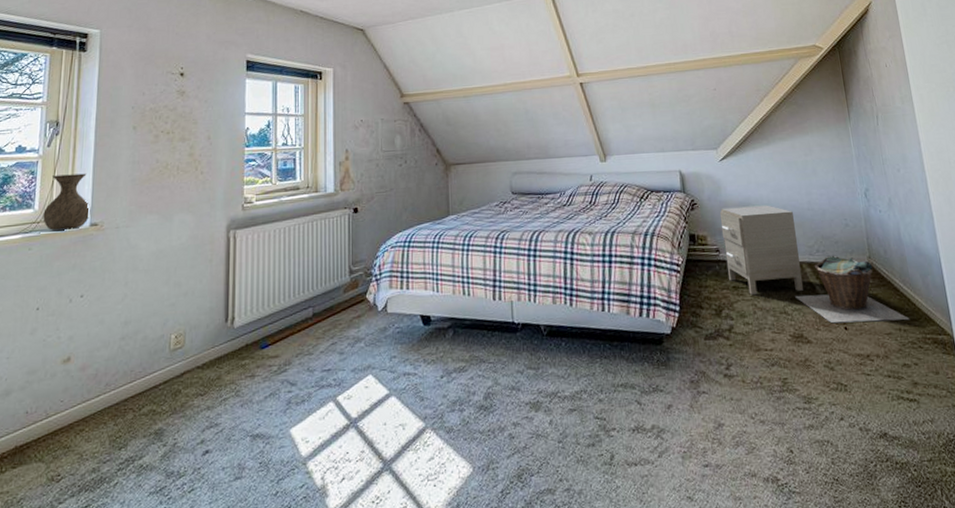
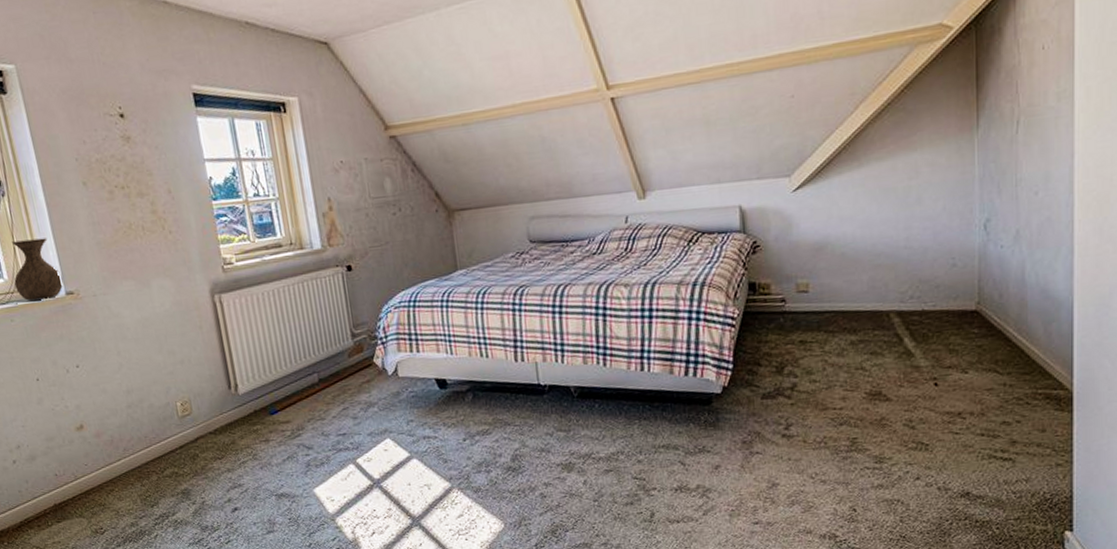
nightstand: present [719,205,804,295] -> none [788,244,889,349]
laundry basket: present [795,255,910,324] -> none [876,301,1020,379]

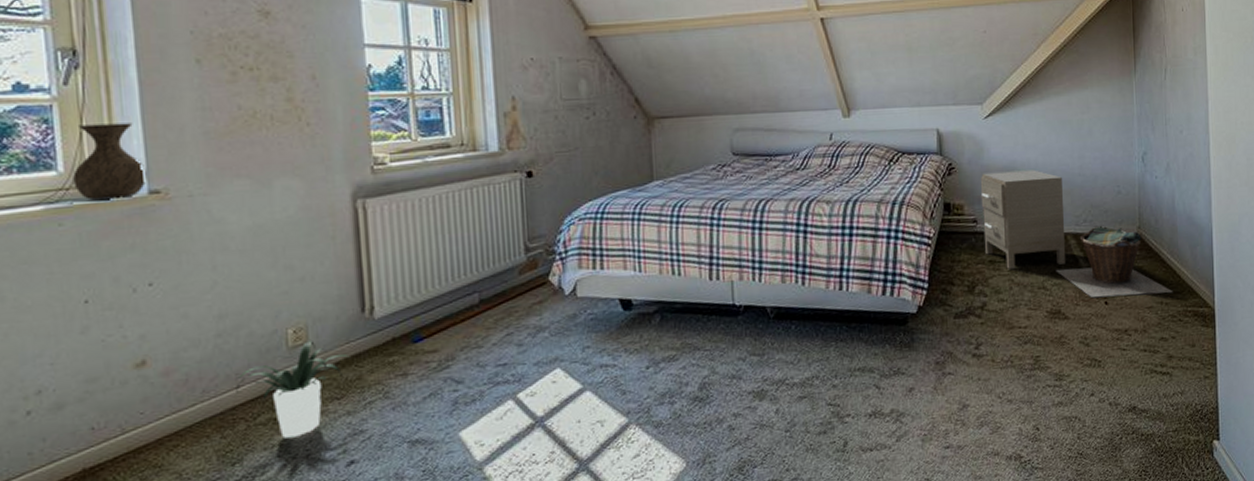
potted plant: none [145,412,230,488] -> present [235,341,356,438]
nightstand: none [788,244,889,349] -> present [980,170,1066,269]
laundry basket: none [876,301,1020,379] -> present [1056,225,1173,298]

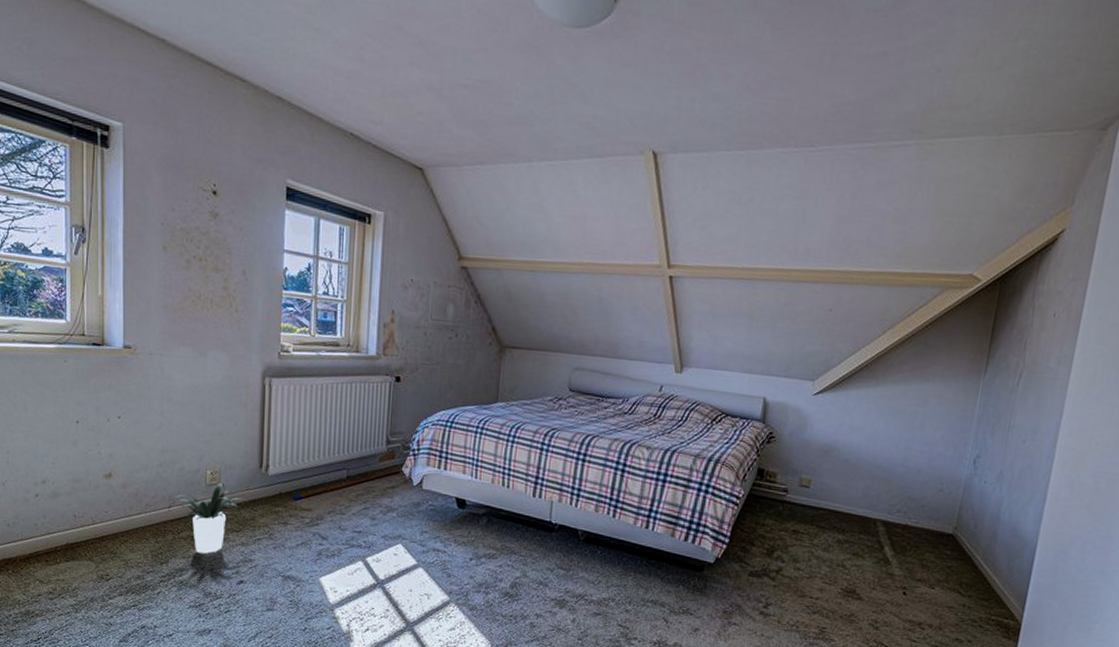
vase: present [73,123,147,201] -> none [76,287,123,348]
nightstand: present [980,170,1066,269] -> none [789,447,883,548]
laundry basket: present [1056,225,1173,298] -> none [858,518,980,599]

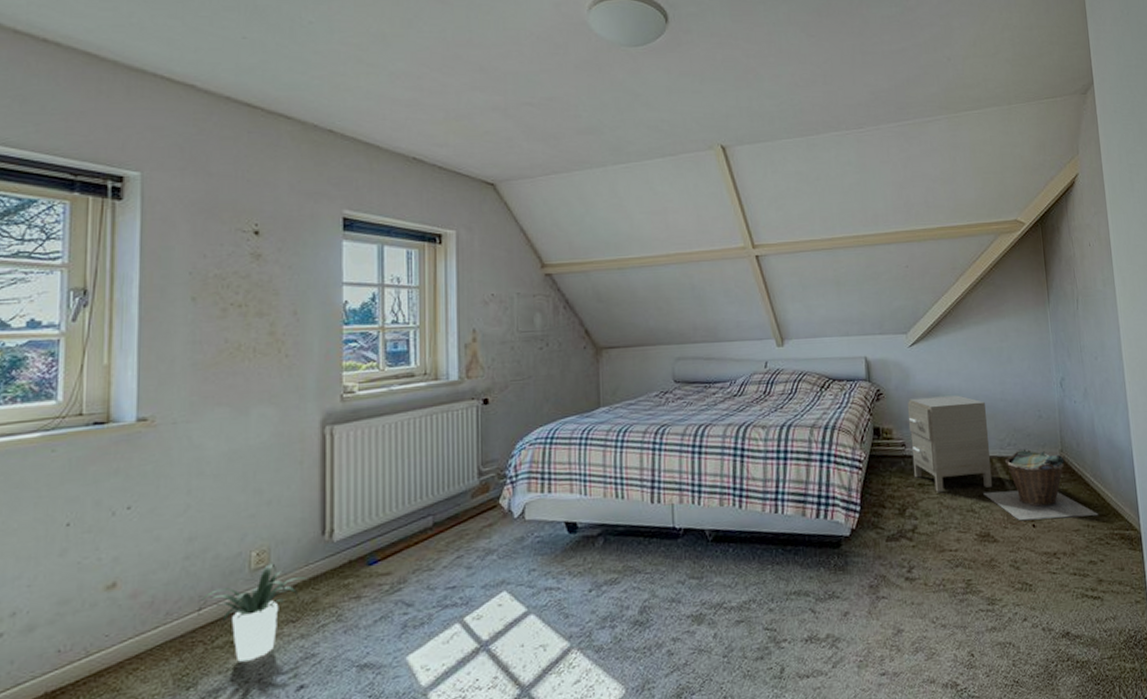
nightstand: none [789,447,883,548] -> present [907,395,993,492]
laundry basket: none [858,518,980,599] -> present [983,449,1099,521]

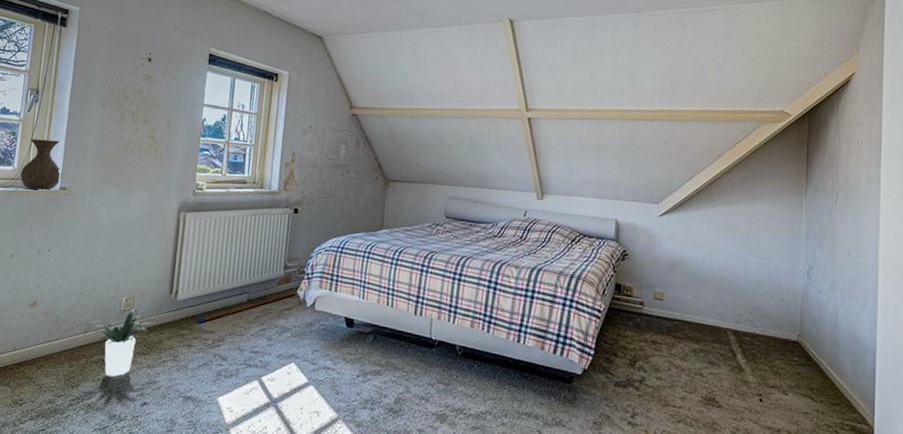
vase: none [70,355,137,428] -> present [20,139,62,190]
nightstand: present [907,395,993,492] -> none [648,263,727,356]
laundry basket: present [983,449,1099,521] -> none [714,327,831,404]

